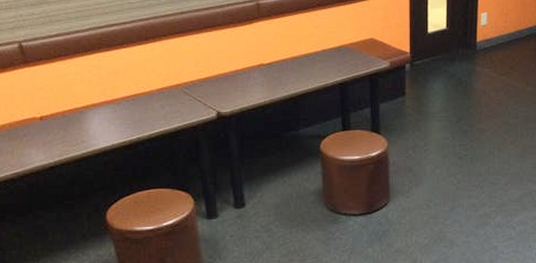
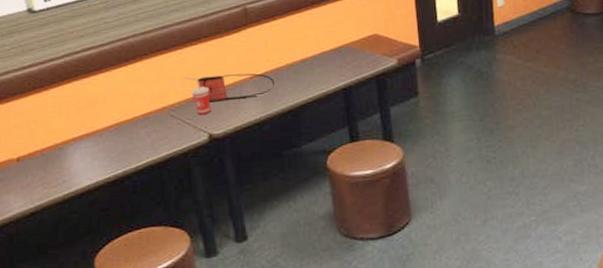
beverage cup: none [198,59,221,94] -> present [184,77,211,115]
shoulder bag: none [210,61,280,84] -> present [198,73,275,103]

